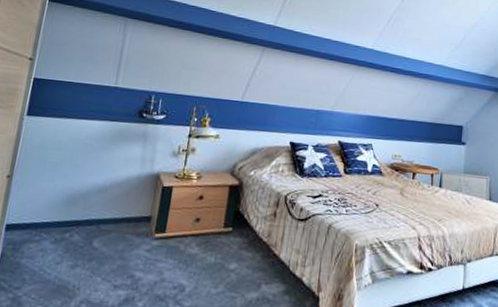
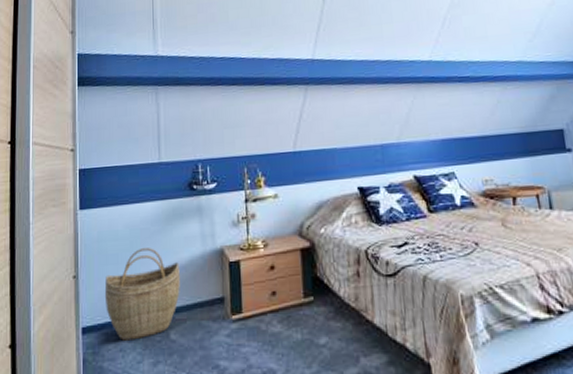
woven basket: none [34,161,116,243] -> present [104,248,180,341]

